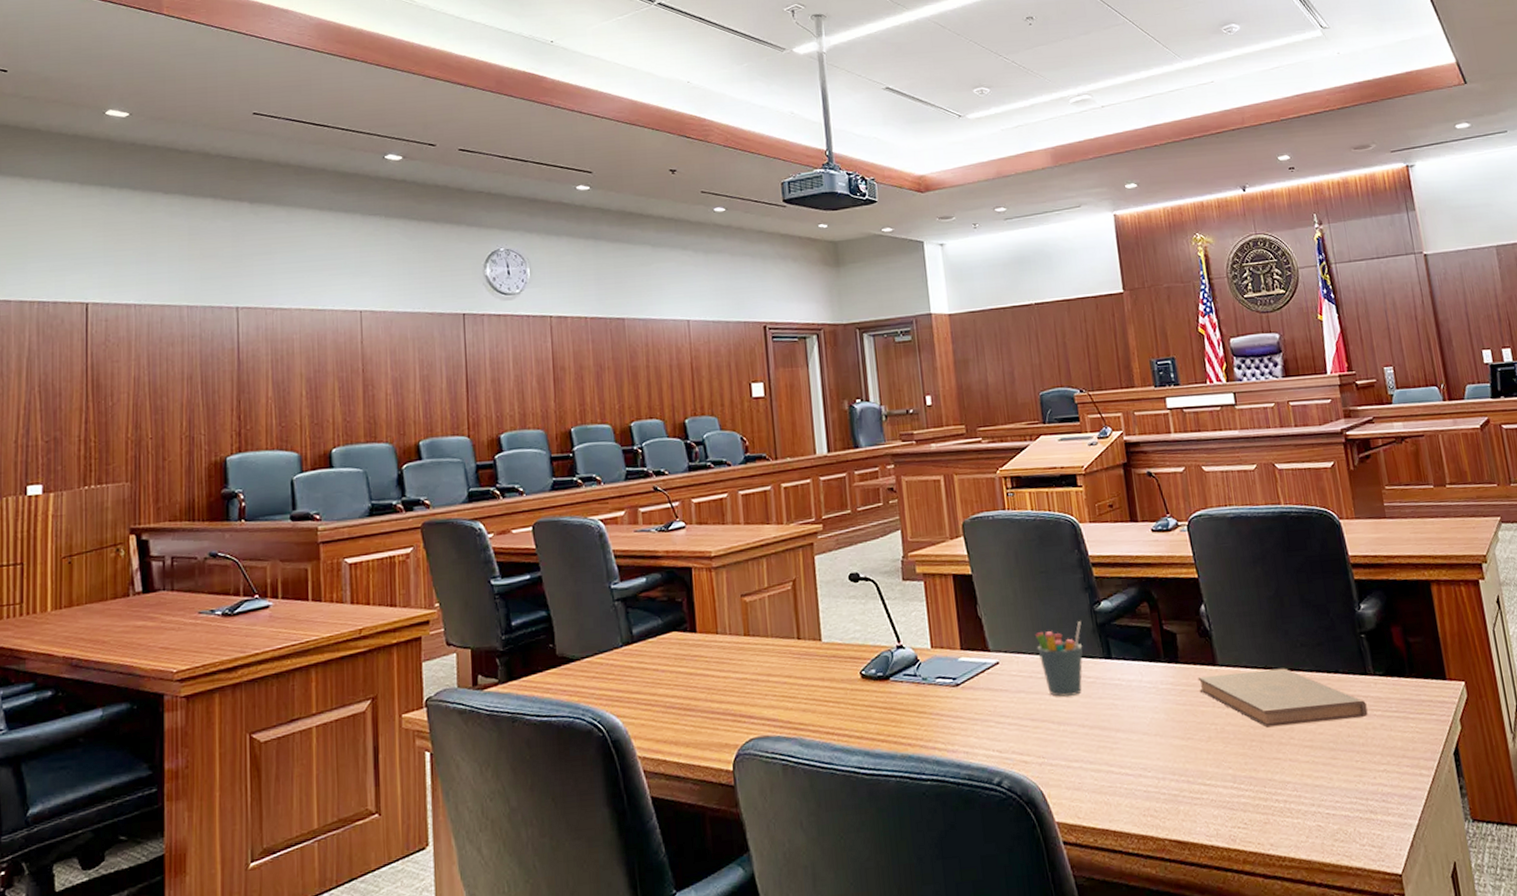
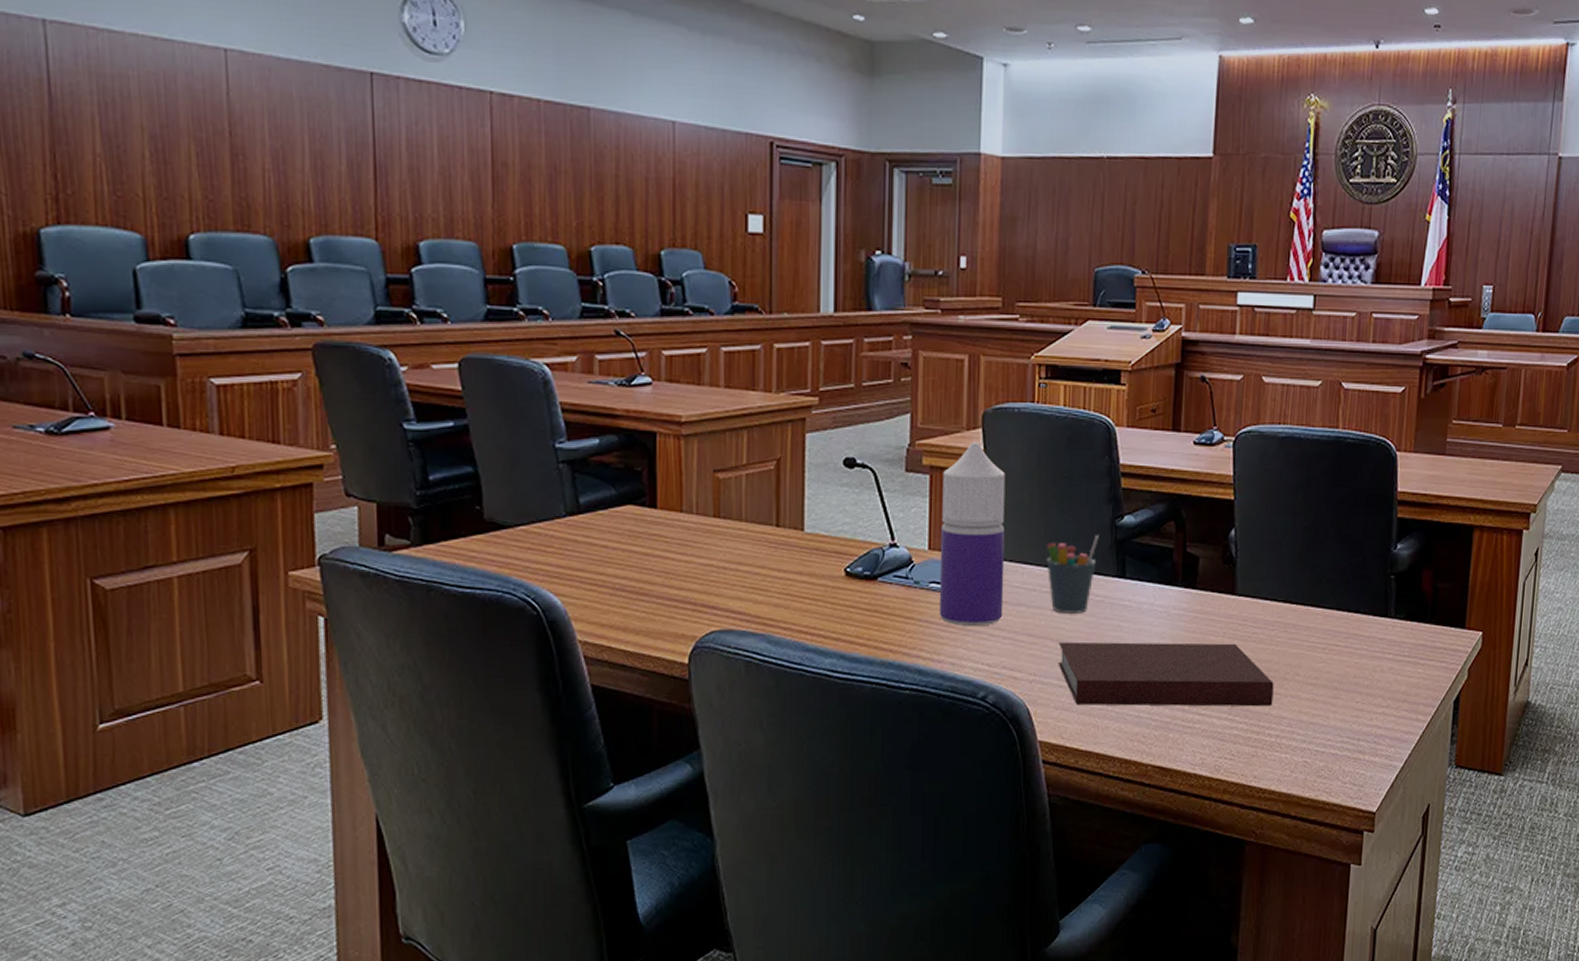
bottle: none [935,548,1006,716] -> present [938,441,1006,627]
notebook: none [1060,712,1274,784] -> present [1058,641,1274,707]
book: present [1197,668,1368,728] -> none [1212,603,1380,662]

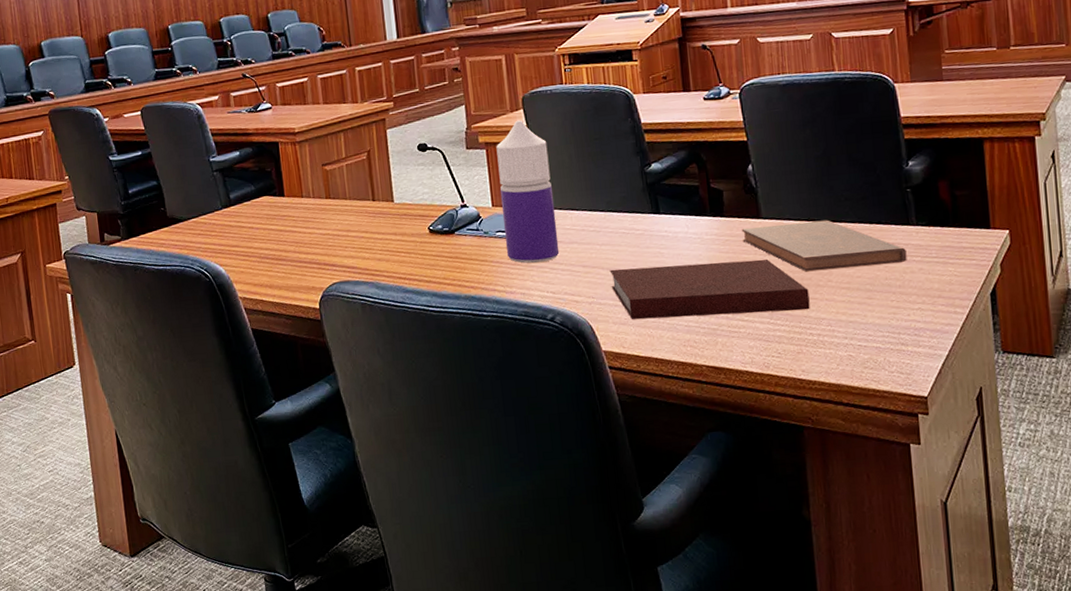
pen holder: present [1046,535,1099,615] -> none [589,182,633,247]
book: none [1212,603,1380,662] -> present [741,220,907,272]

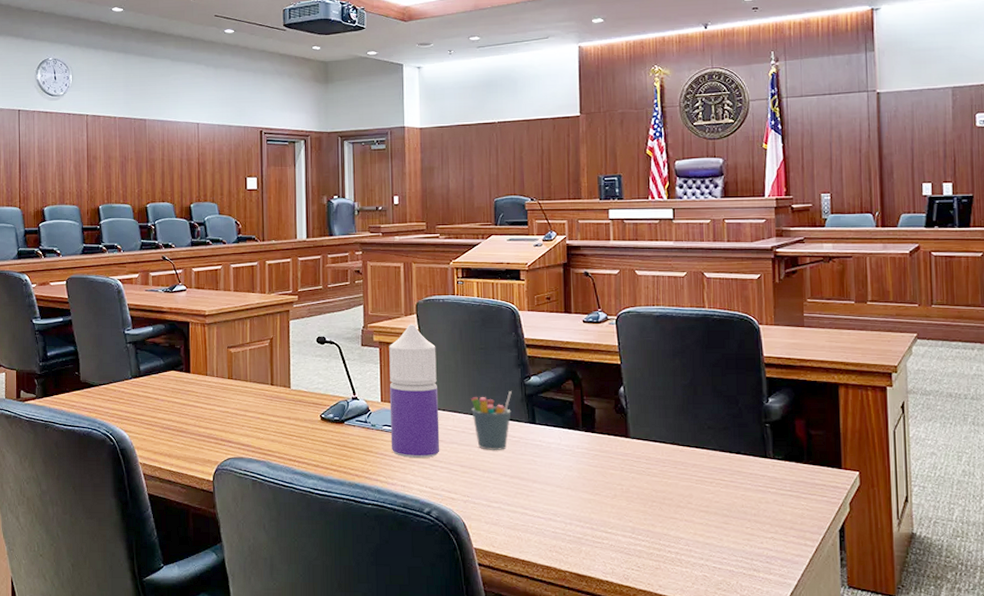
pen holder: none [589,182,633,247] -> present [471,391,512,451]
notebook: present [609,259,810,320] -> none [485,472,670,528]
book: present [741,220,907,272] -> none [610,445,763,493]

